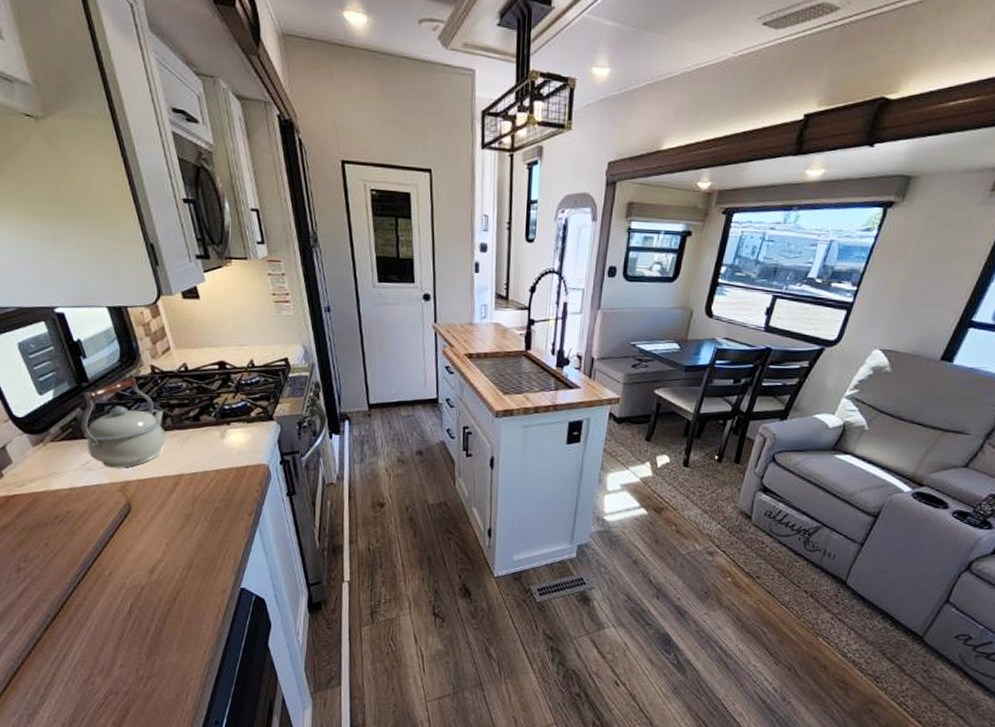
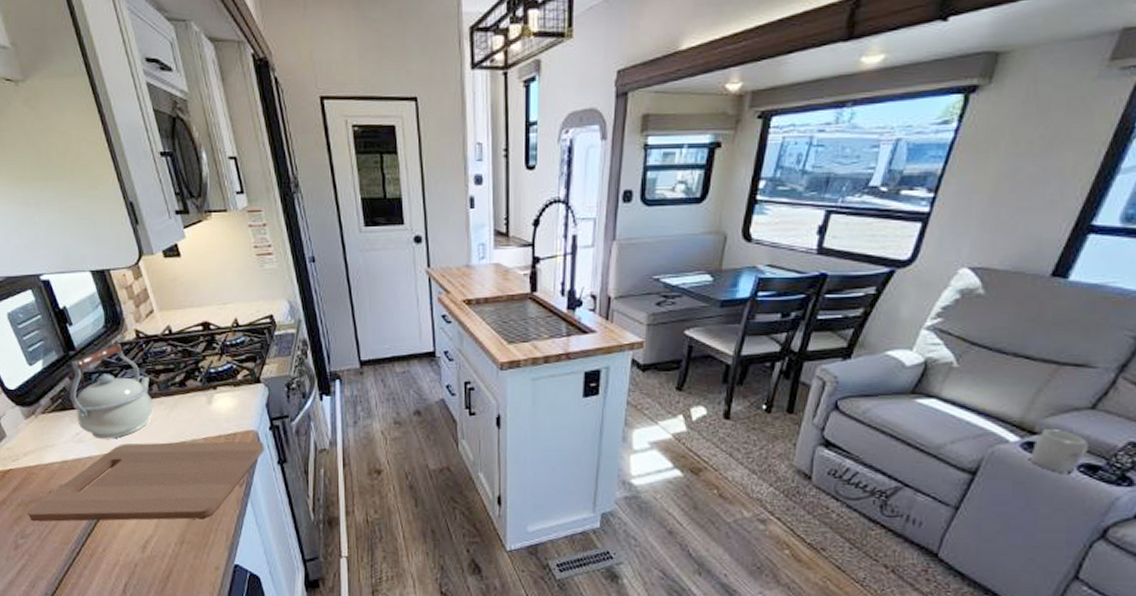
cutting board: none [31,472,275,546] -> present [27,441,265,522]
mug: none [918,482,962,517] -> present [1030,429,1090,472]

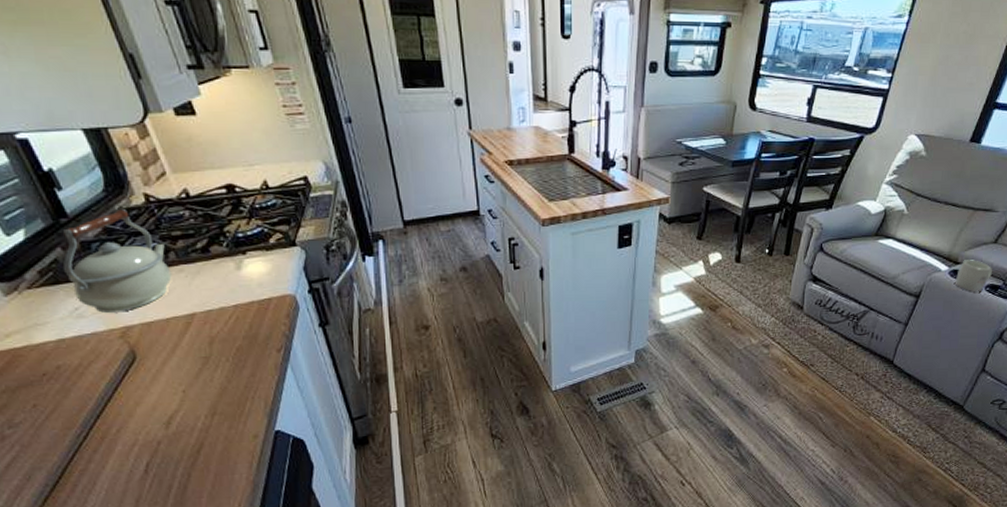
cutting board: present [27,441,265,522] -> none [14,305,304,409]

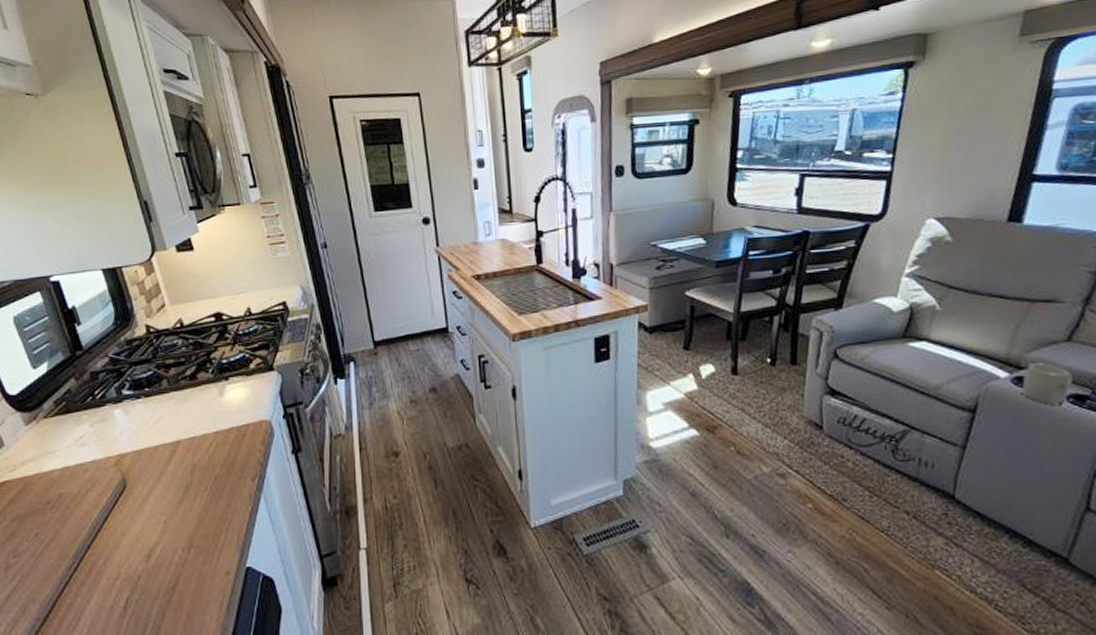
kettle: present [62,209,172,313] -> none [74,340,163,441]

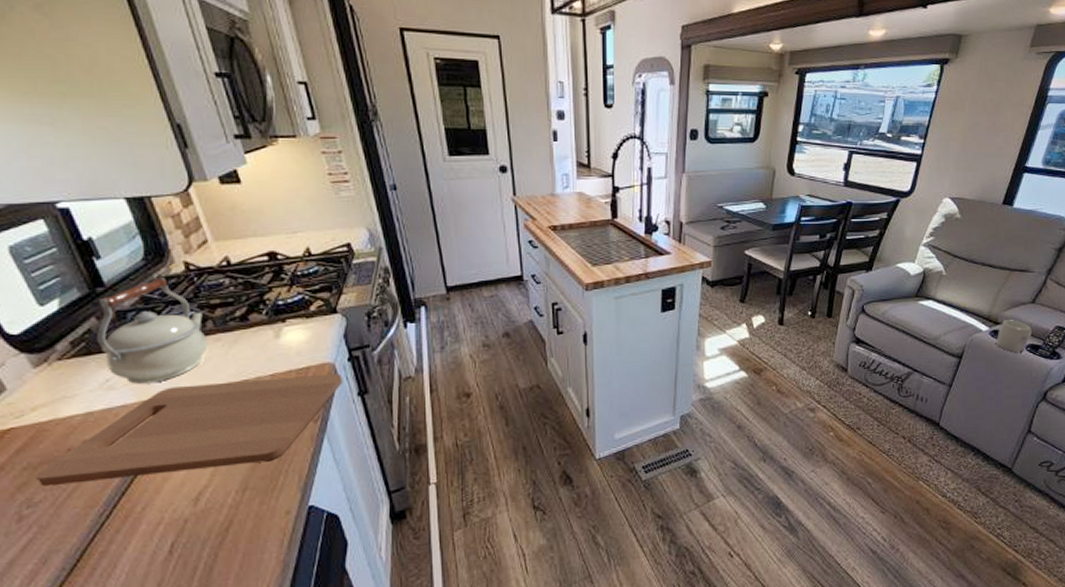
cutting board: none [21,430,279,537] -> present [36,373,343,487]
kettle: none [74,340,163,441] -> present [96,278,209,384]

